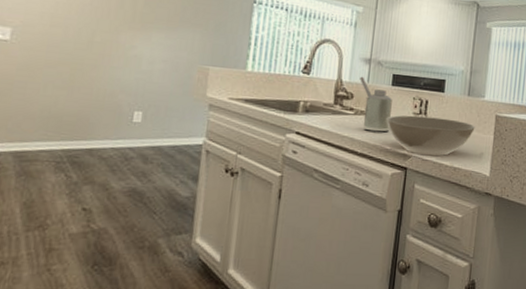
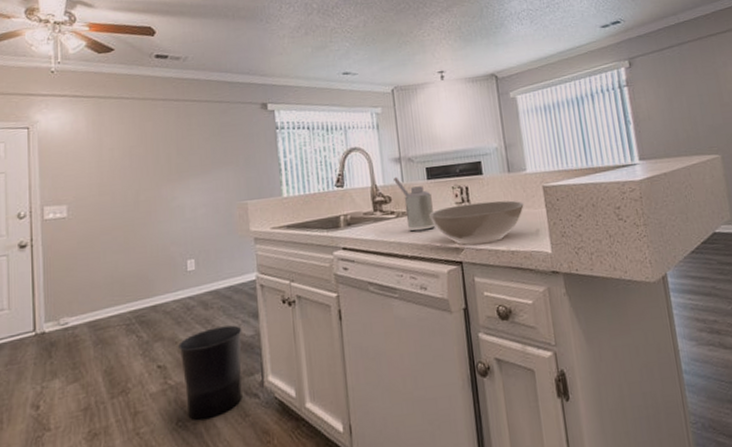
waste bin: none [106,182,179,267] -> present [178,325,242,420]

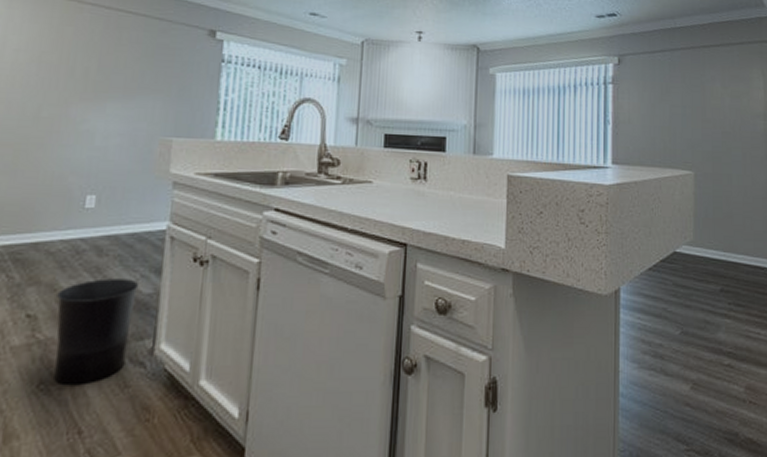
soap dispenser: present [394,176,436,232] -> none [346,138,385,203]
bowl: present [429,200,524,246] -> none [379,181,484,228]

